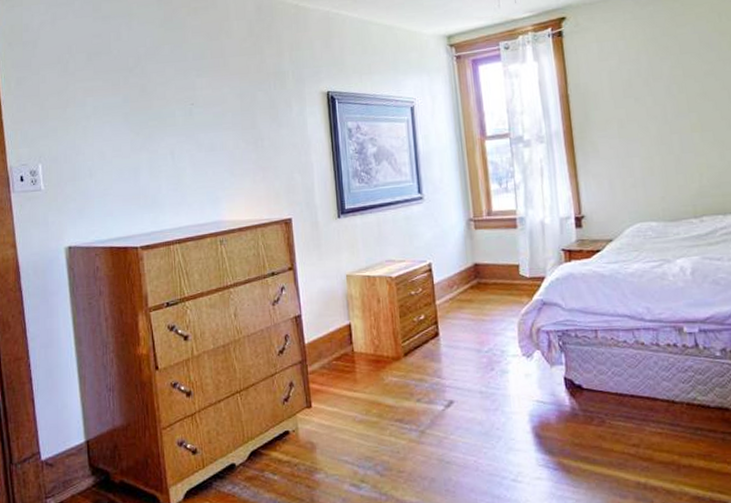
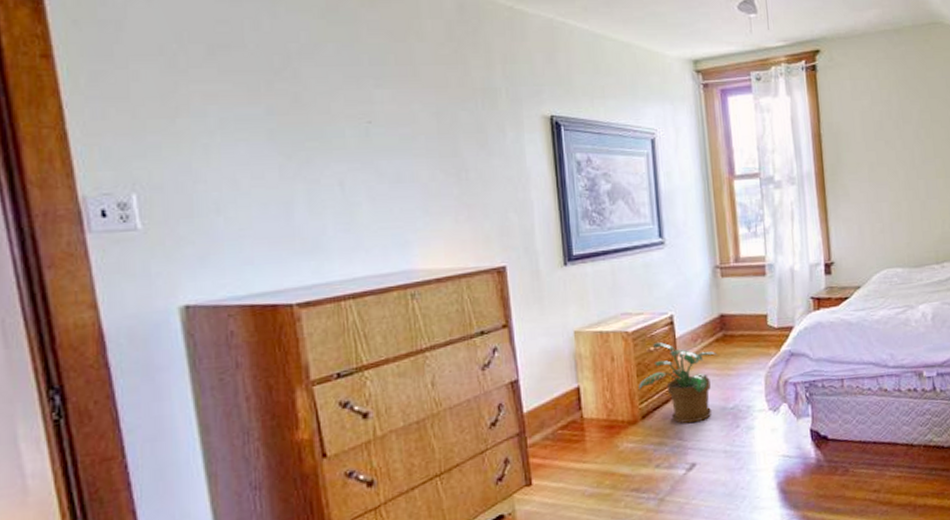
potted plant: none [401,287,473,364] -> present [639,342,718,424]

